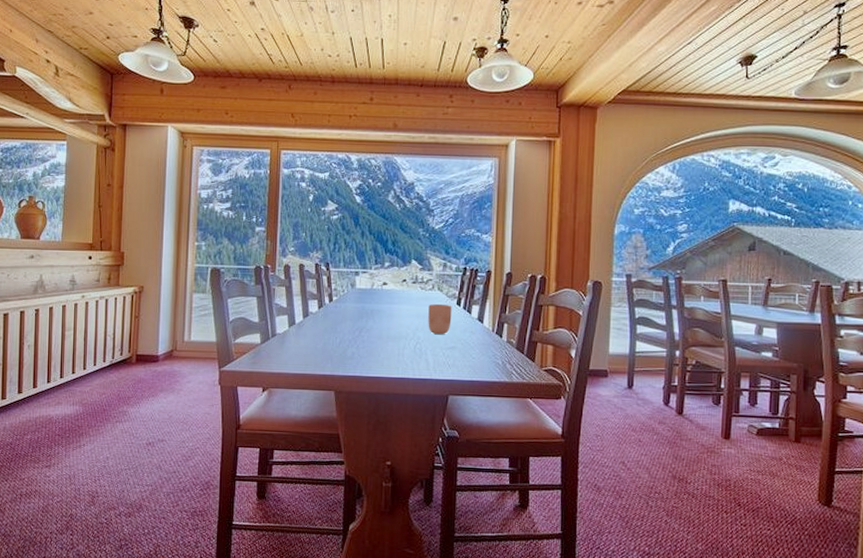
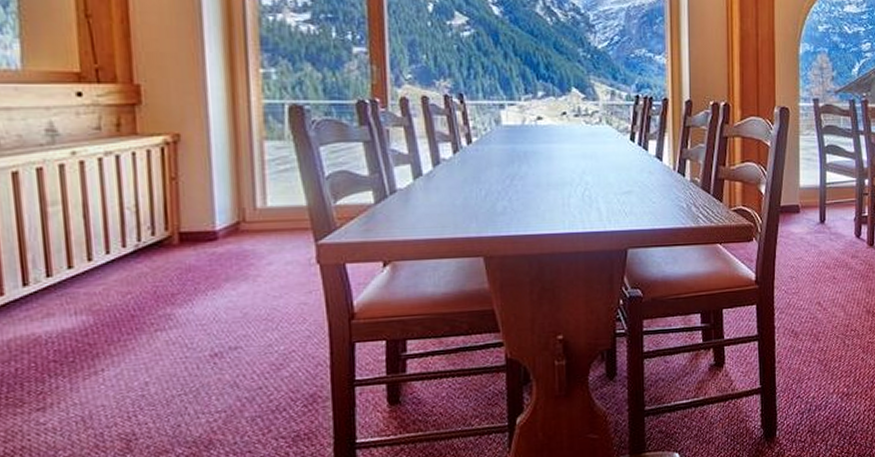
cup: present [428,304,452,335] -> none [596,141,625,178]

